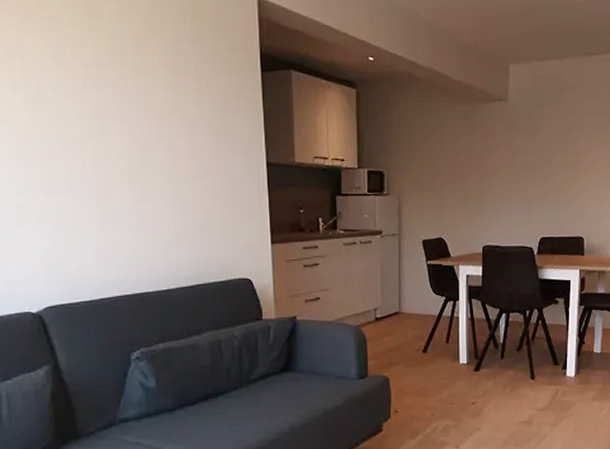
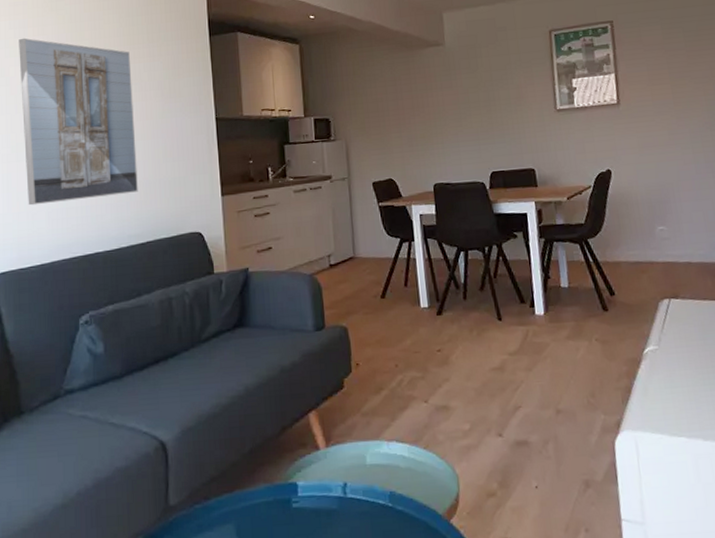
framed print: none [55,59,187,241] -> present [19,38,138,206]

